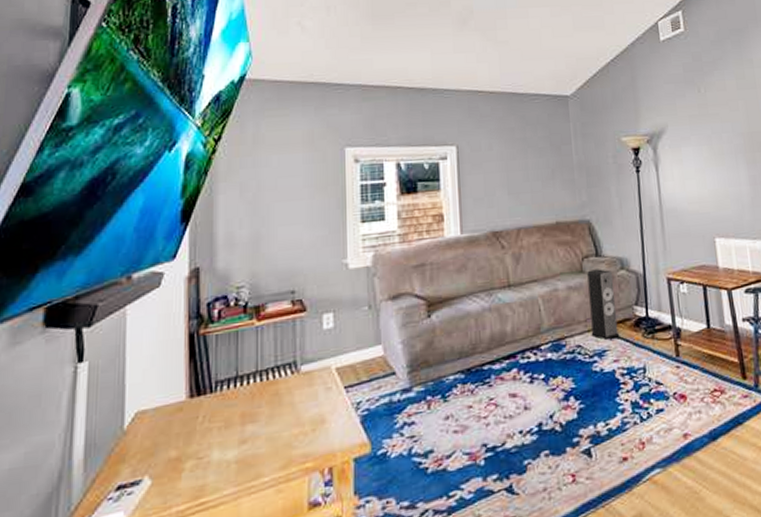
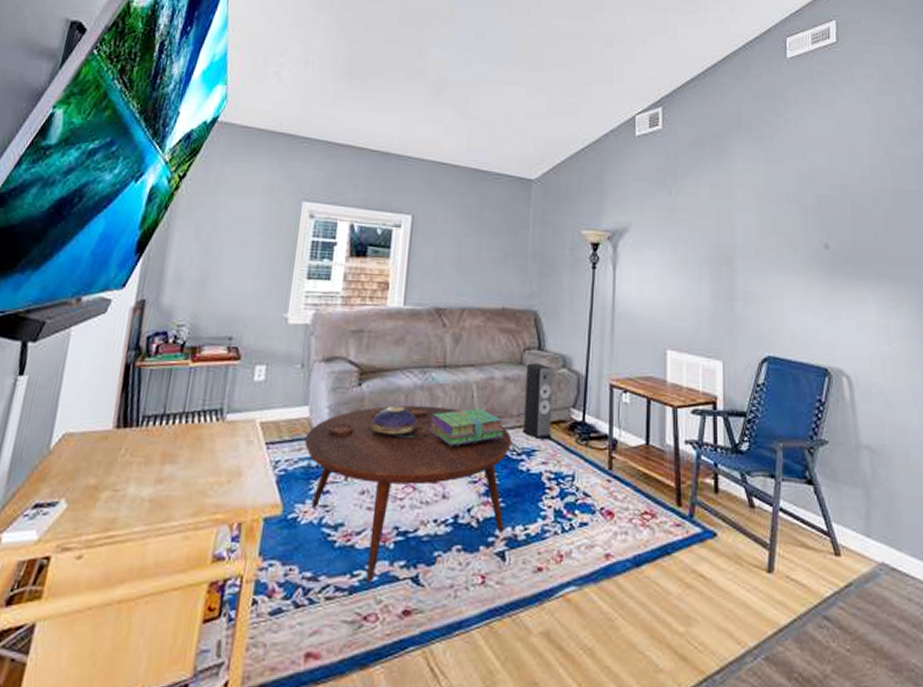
coffee table: none [382,324,587,500] -> present [304,405,512,582]
decorative bowl: none [446,330,491,360] -> present [371,405,417,435]
stack of books: none [502,319,574,360] -> present [429,408,504,446]

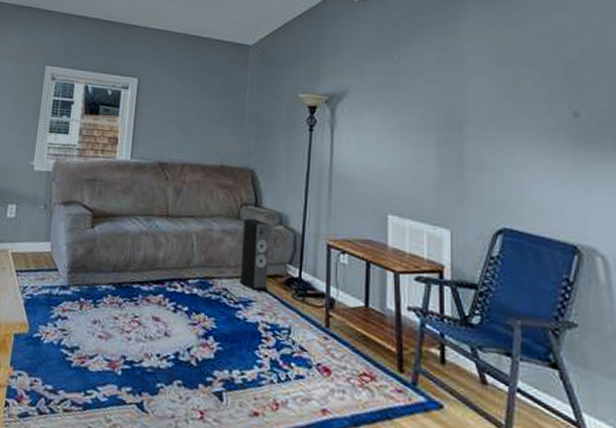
coffee table: present [304,405,512,582] -> none [46,247,230,402]
decorative bowl: present [371,405,417,435] -> none [102,247,143,274]
stack of books: present [429,408,504,446] -> none [153,256,222,289]

